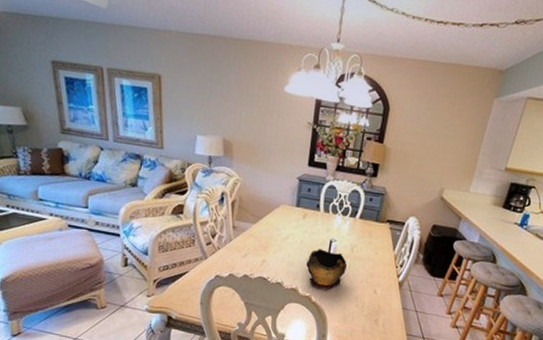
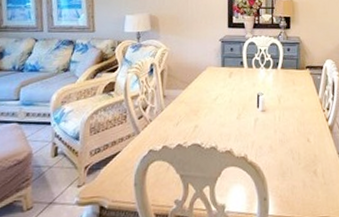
decorative bowl: present [306,249,347,289] -> none [238,104,277,146]

